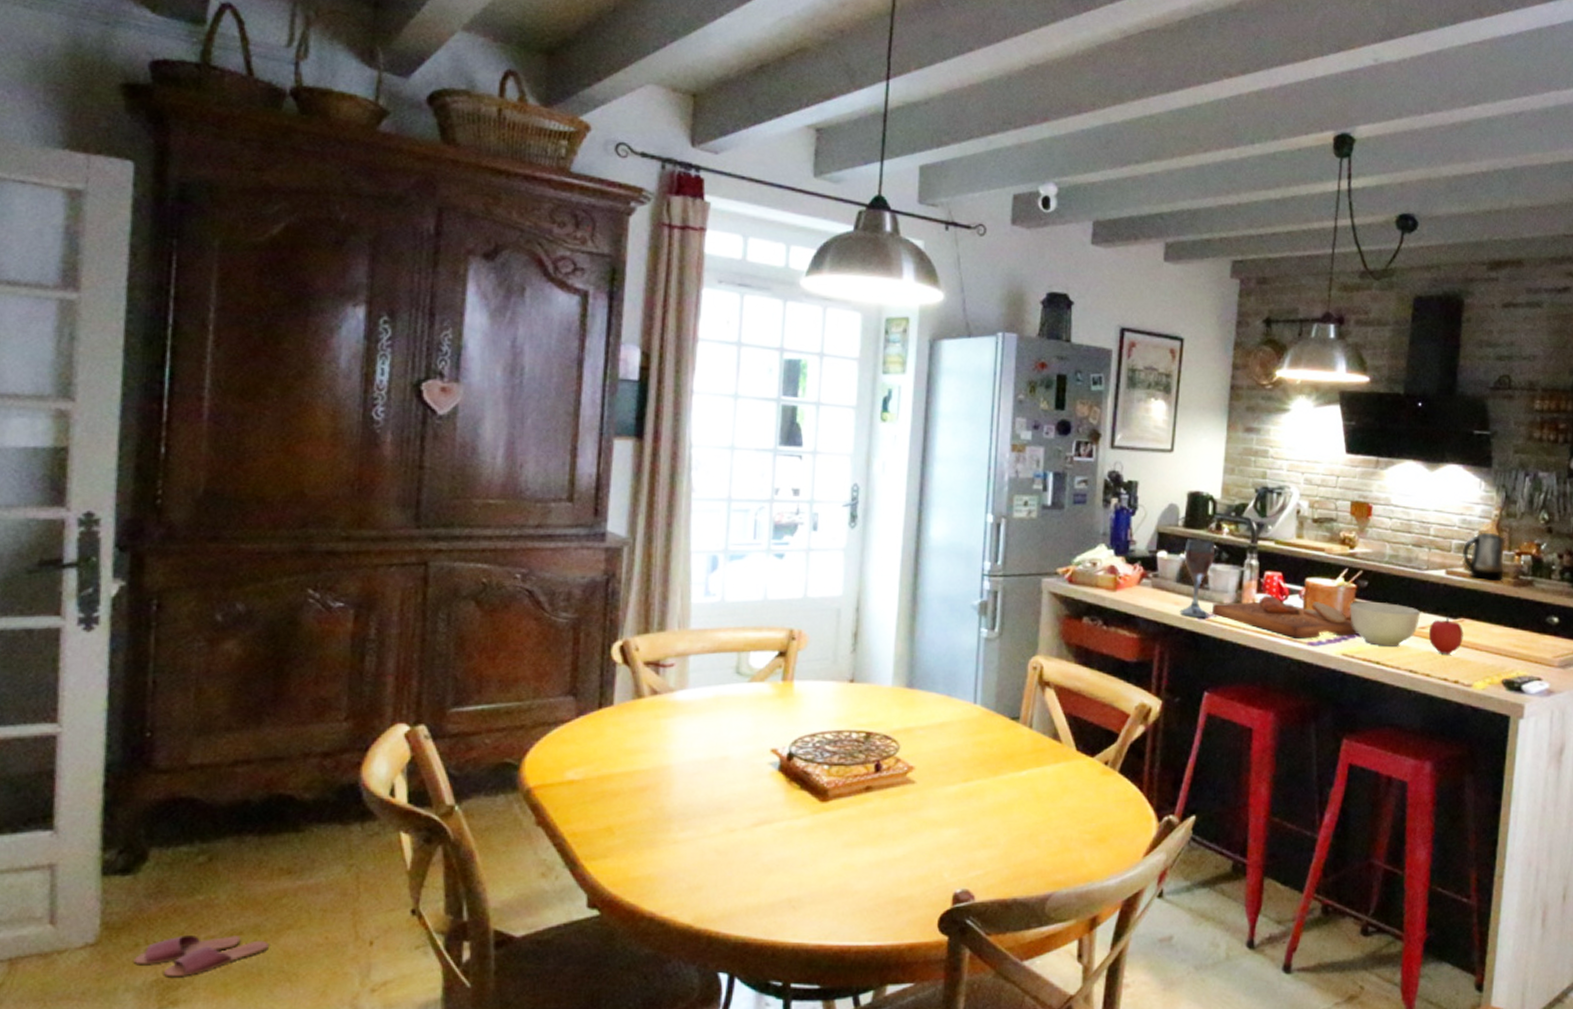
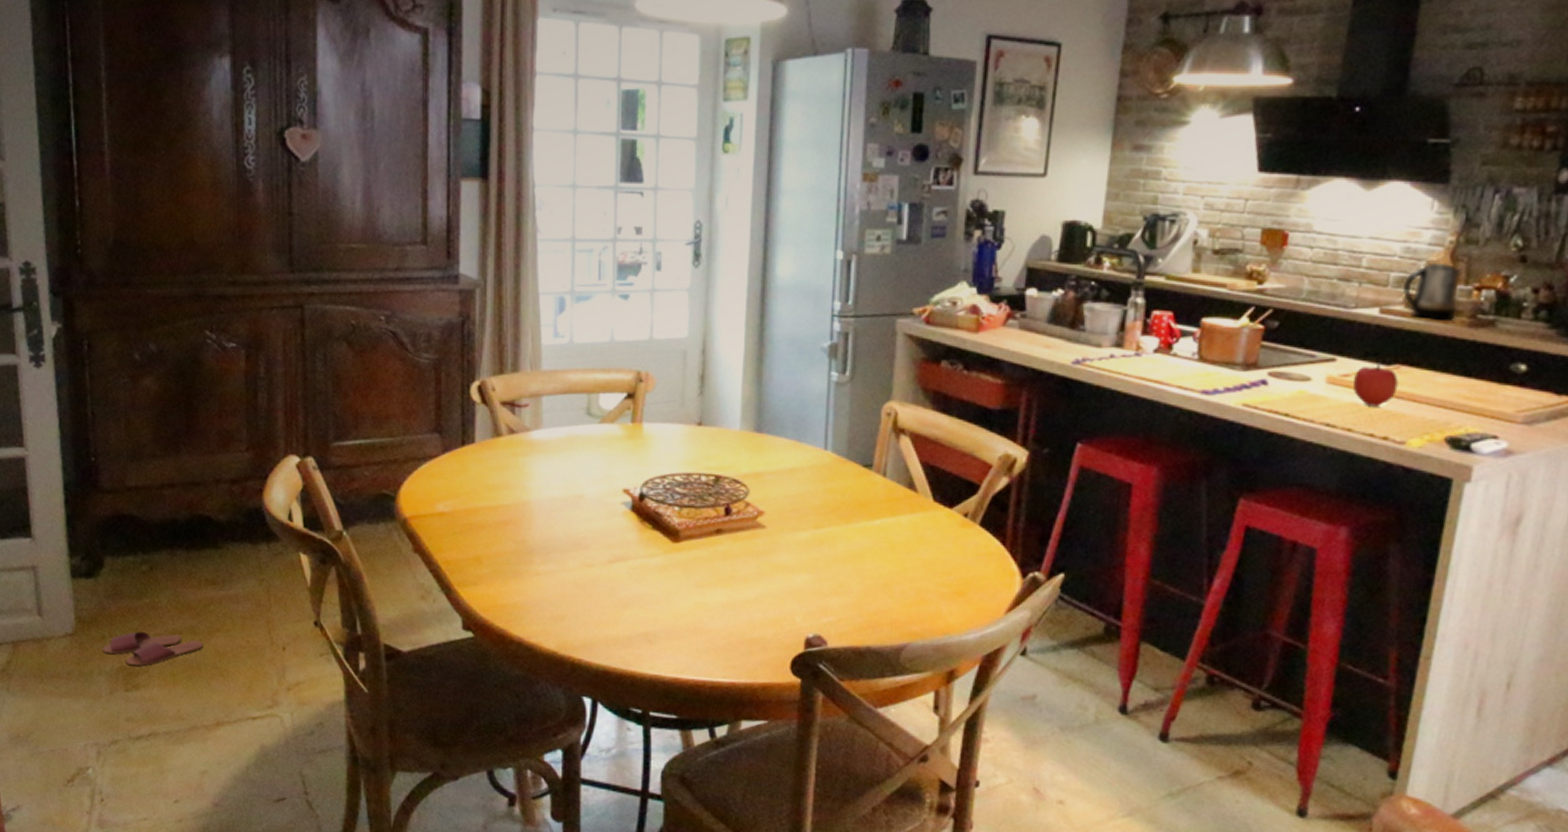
cup: present [1179,539,1215,617] -> none [1050,275,1093,361]
cutting board: present [1212,595,1359,639] -> none [1088,337,1265,386]
bowl: present [1350,601,1421,647] -> none [1254,344,1345,397]

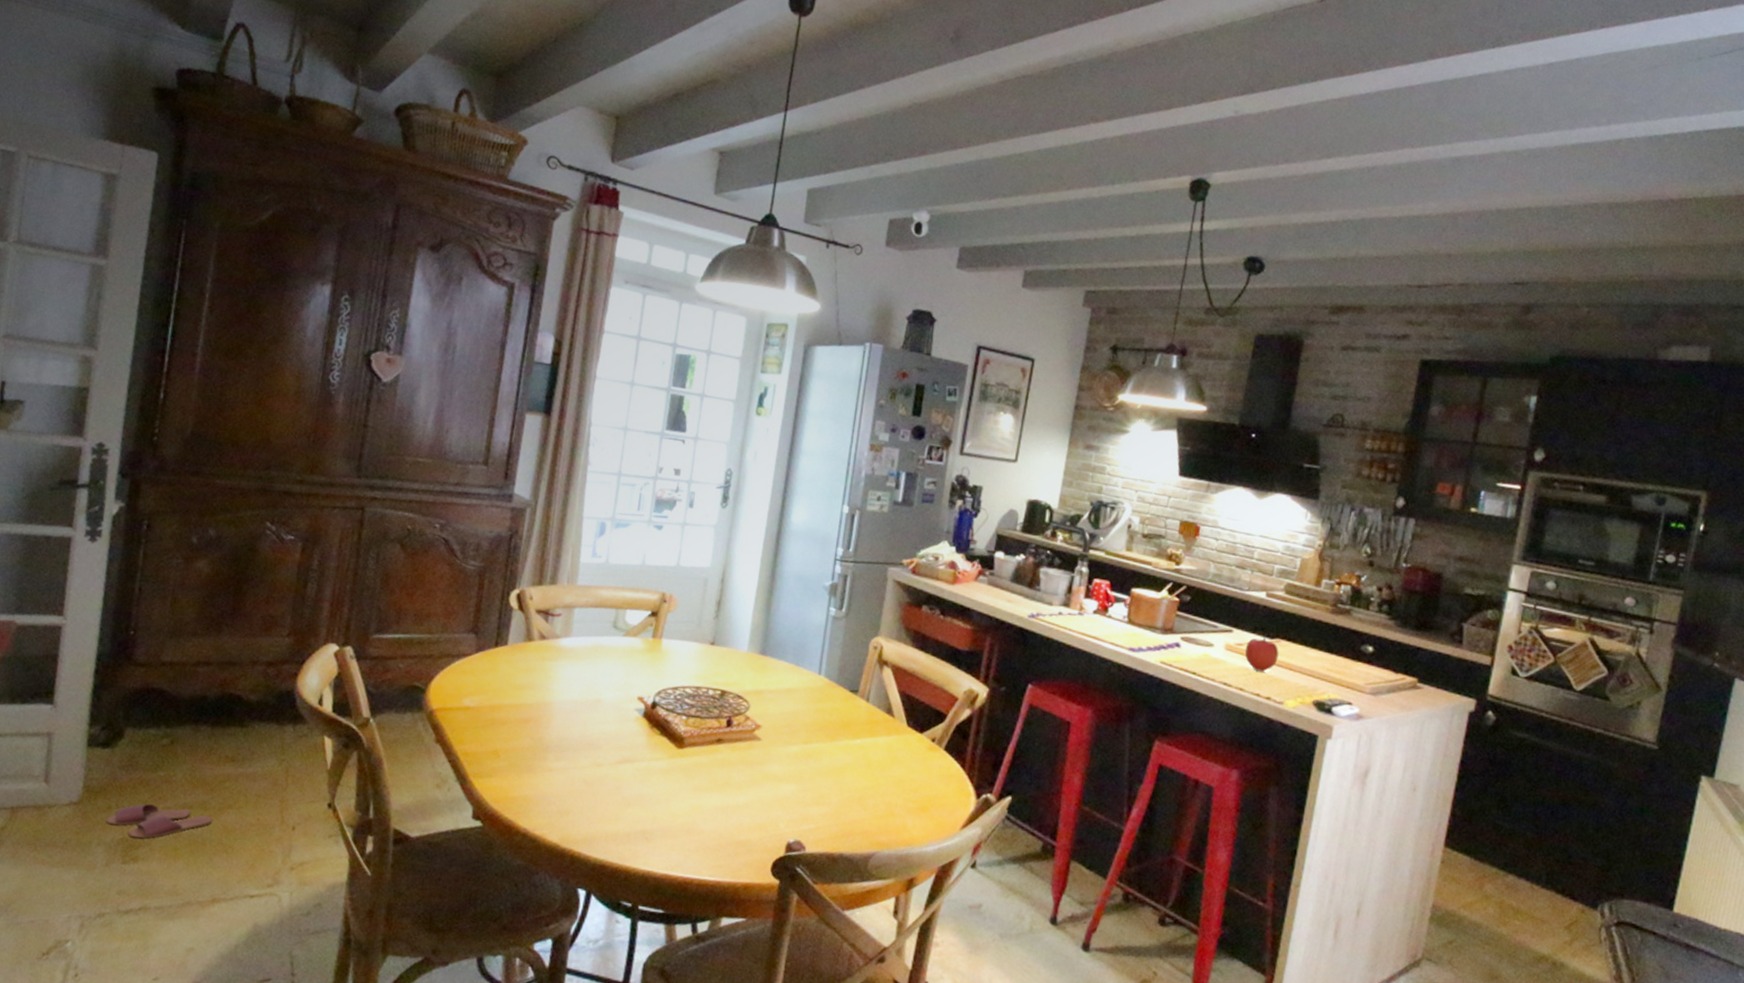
kettle: present [1402,262,1462,320] -> none [1283,559,1327,607]

